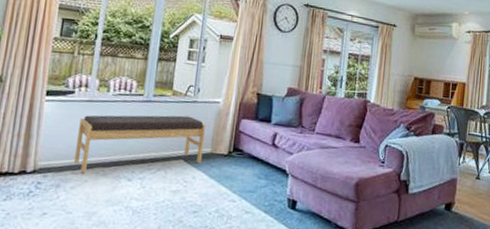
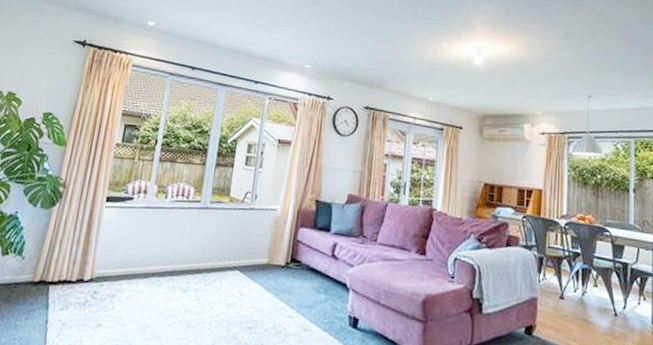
bench: present [73,115,206,174] -> none [129,222,263,284]

